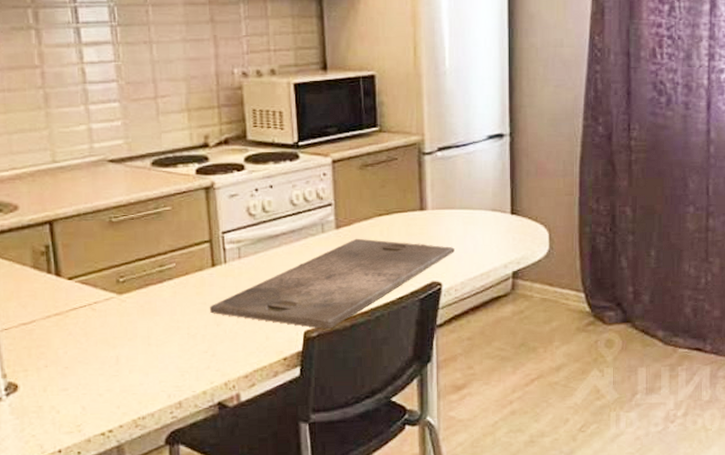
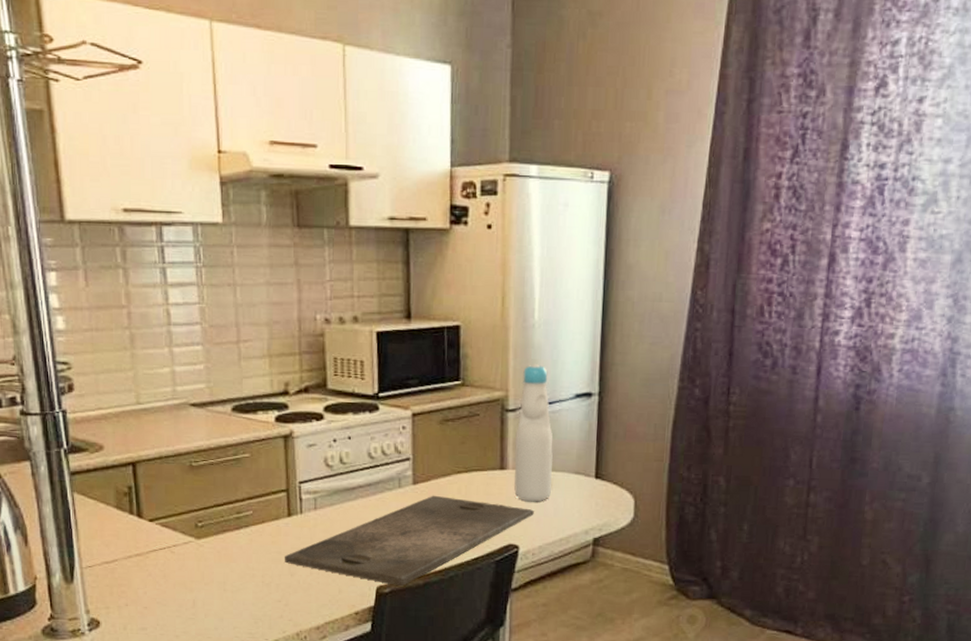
bottle: none [432,109,471,240] -> present [514,364,553,502]

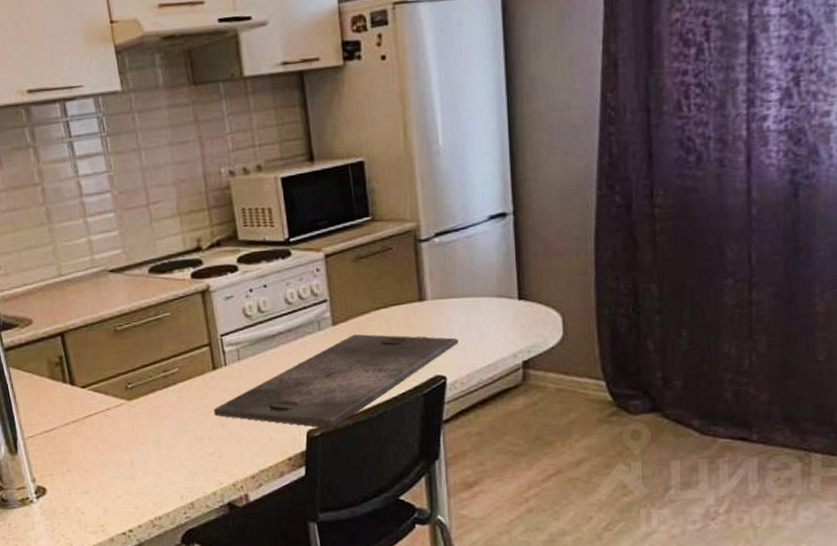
bottle: present [514,364,553,502] -> none [430,190,475,331]

